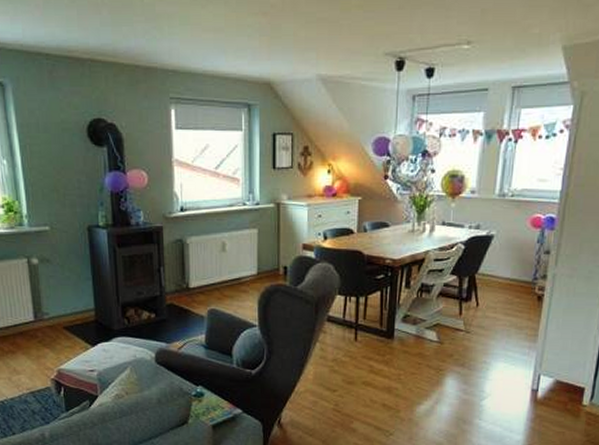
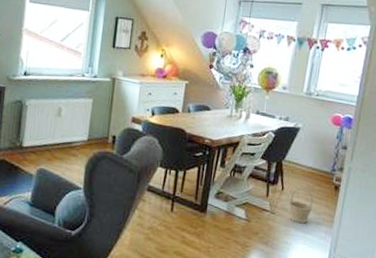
basket: none [485,301,513,340] -> present [288,187,313,223]

